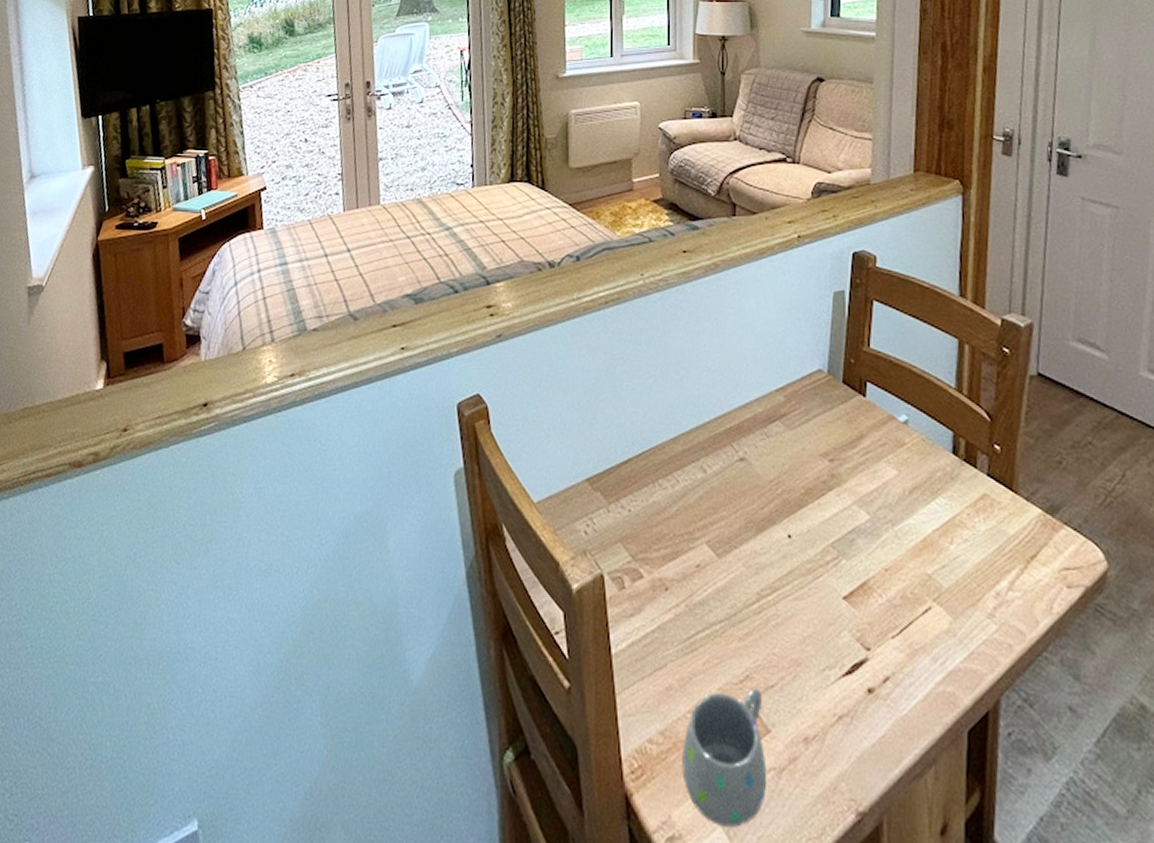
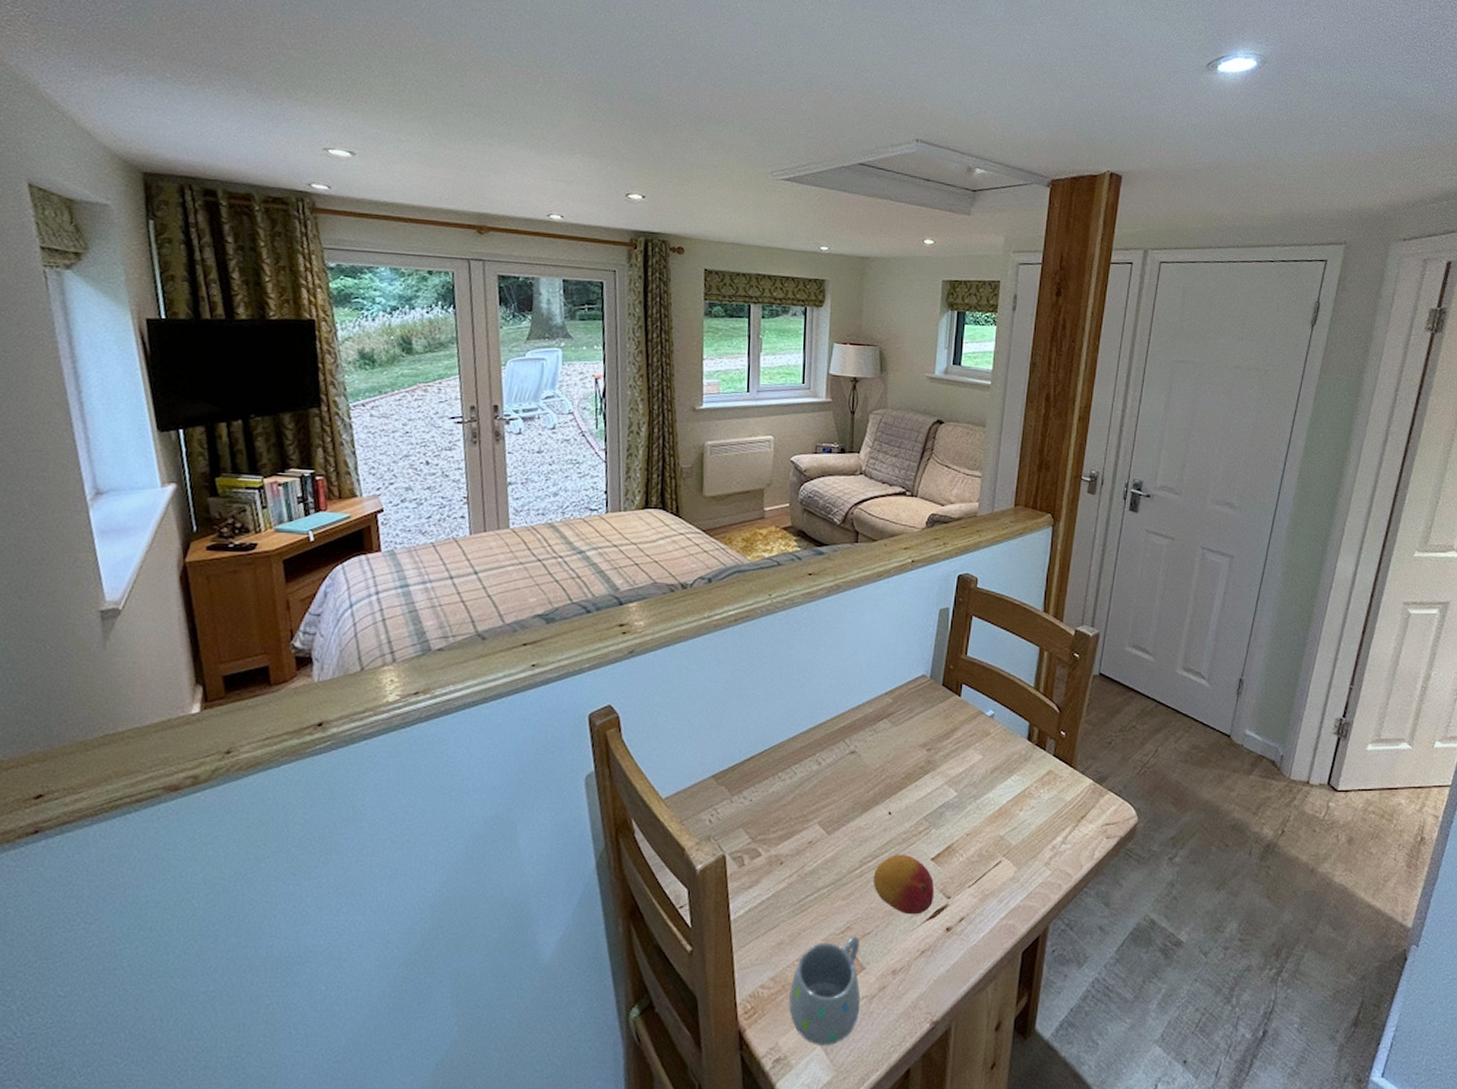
fruit: none [774,588,850,668] -> present [873,854,935,915]

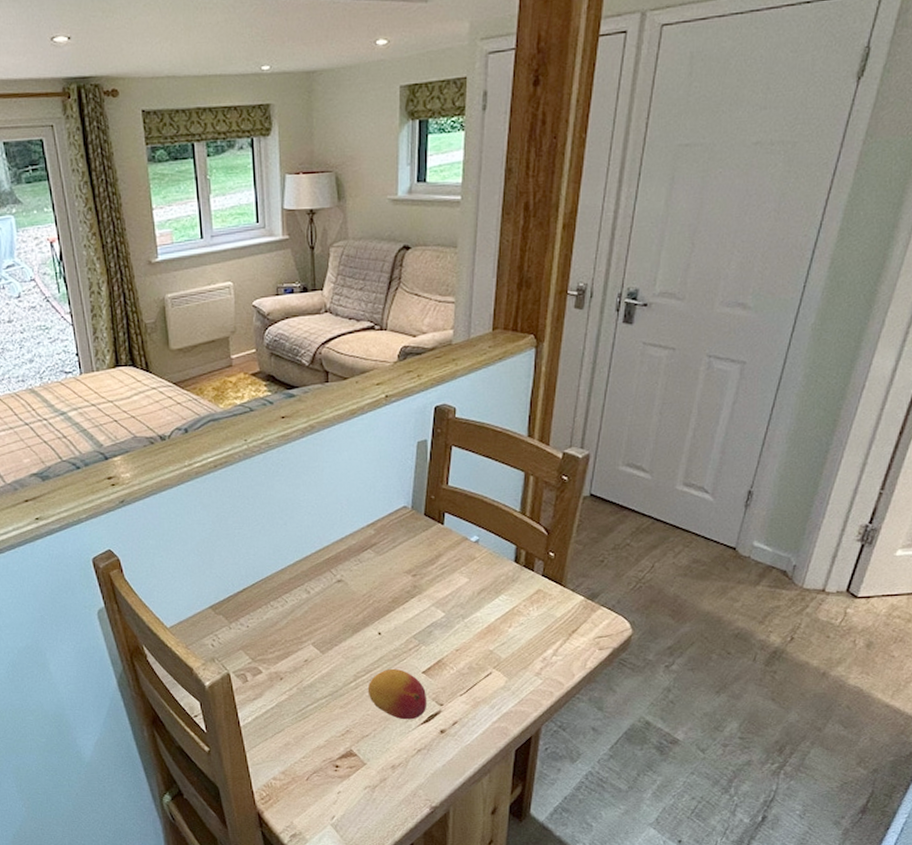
mug: present [789,936,861,1045] -> none [299,738,364,825]

